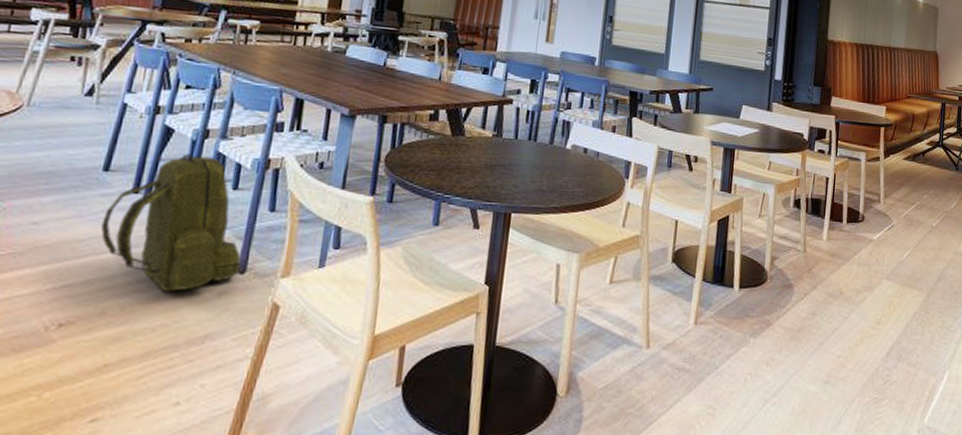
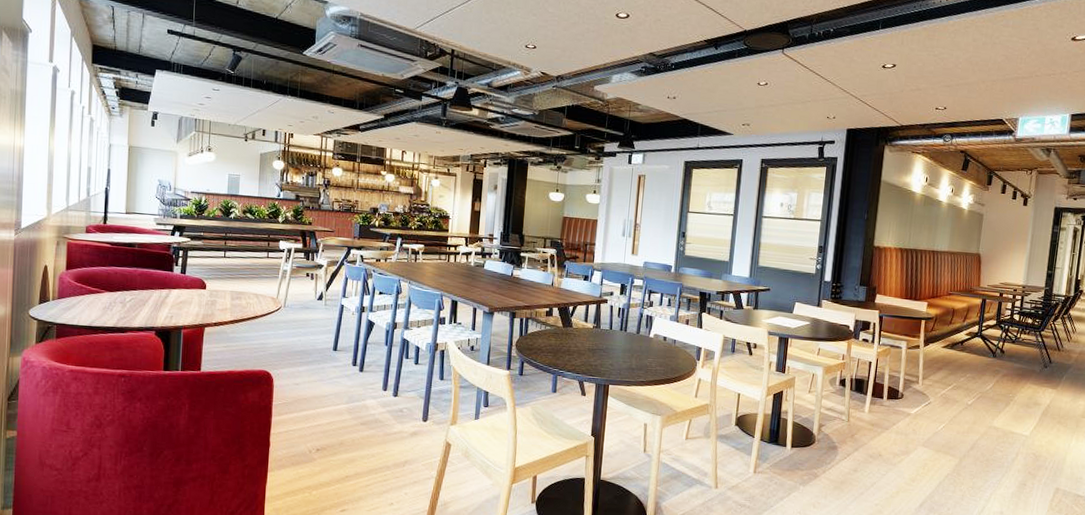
backpack: present [100,153,241,292] -> none [335,339,424,432]

